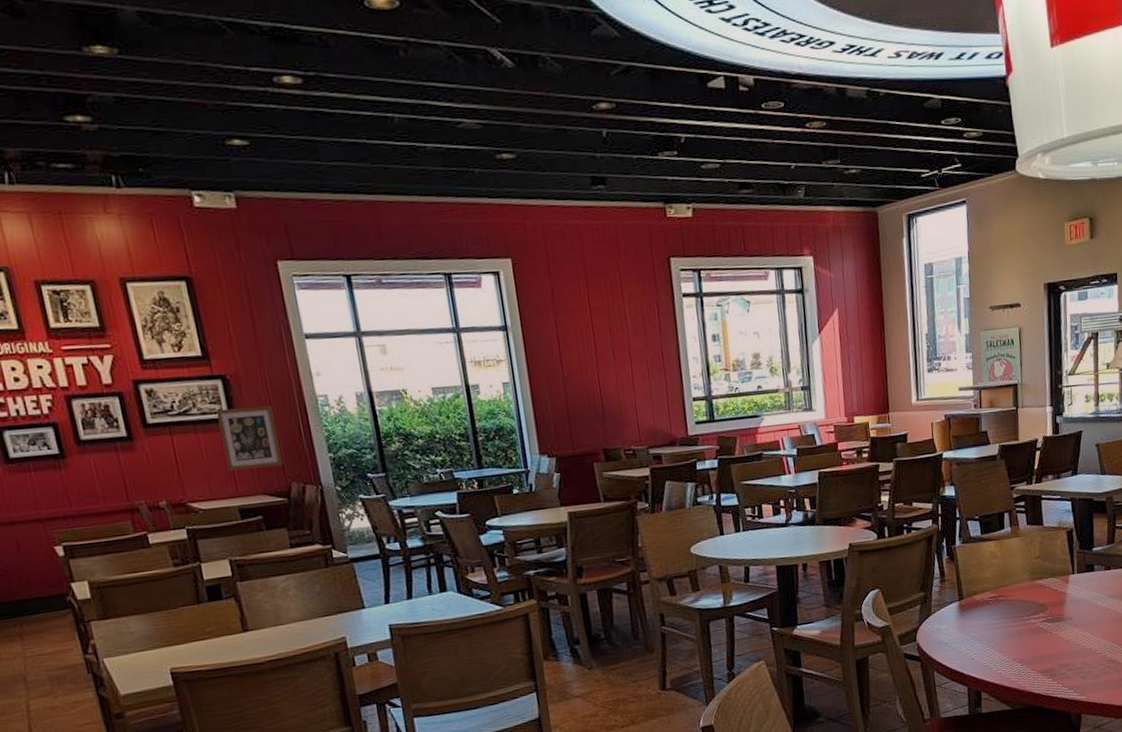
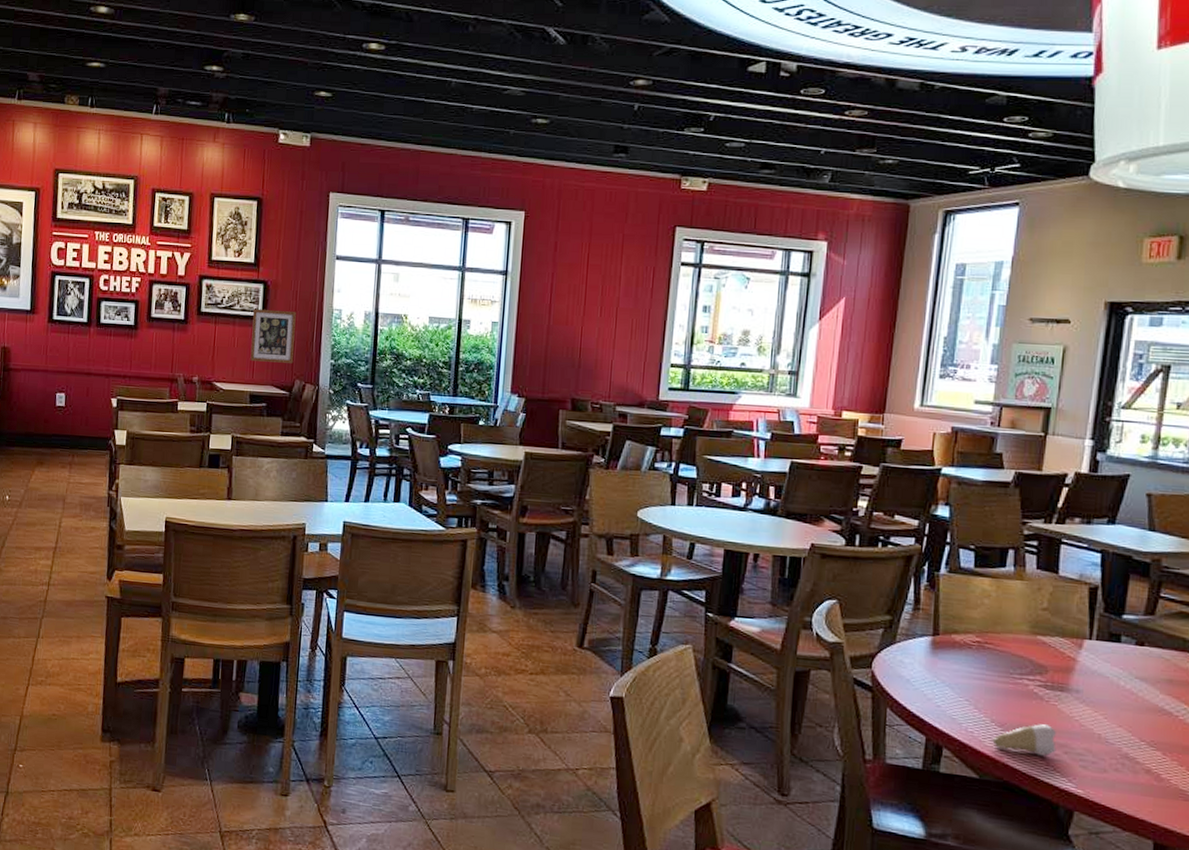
tooth: none [1016,650,1063,681] -> present [992,723,1056,756]

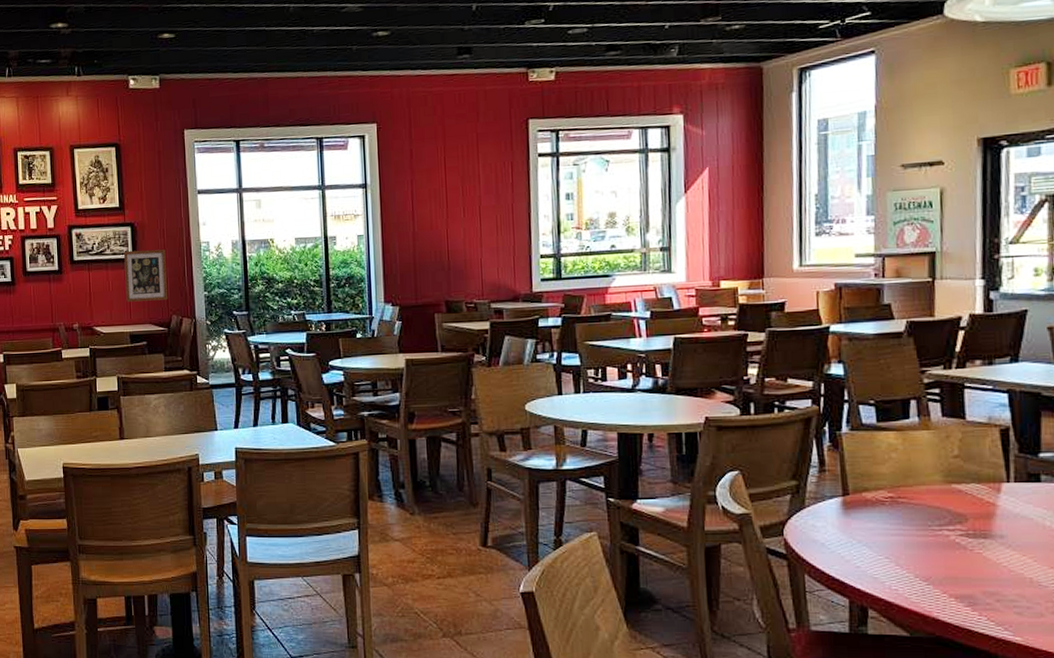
tooth: present [992,723,1056,756] -> none [918,573,988,606]

